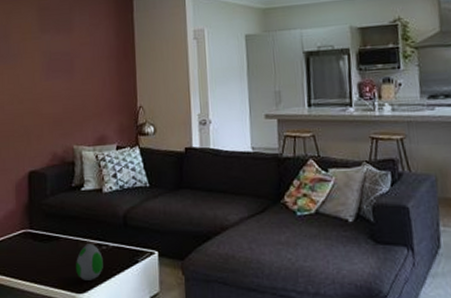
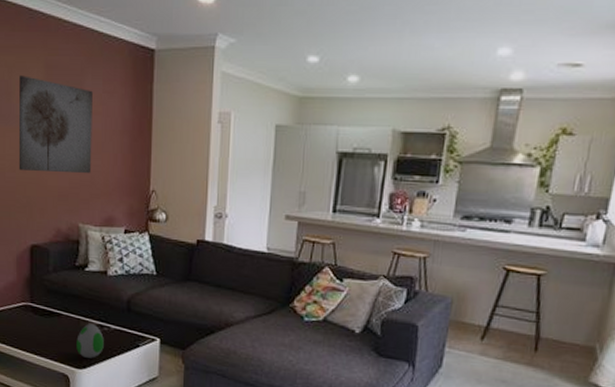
wall art: none [15,19,83,102] -> present [18,75,93,174]

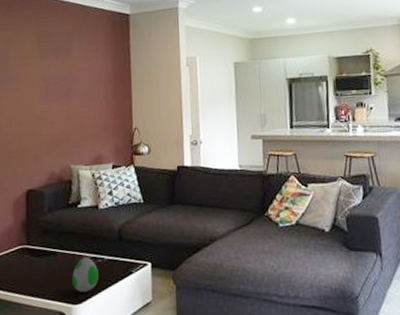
wall art: present [18,75,93,174] -> none [14,45,80,124]

